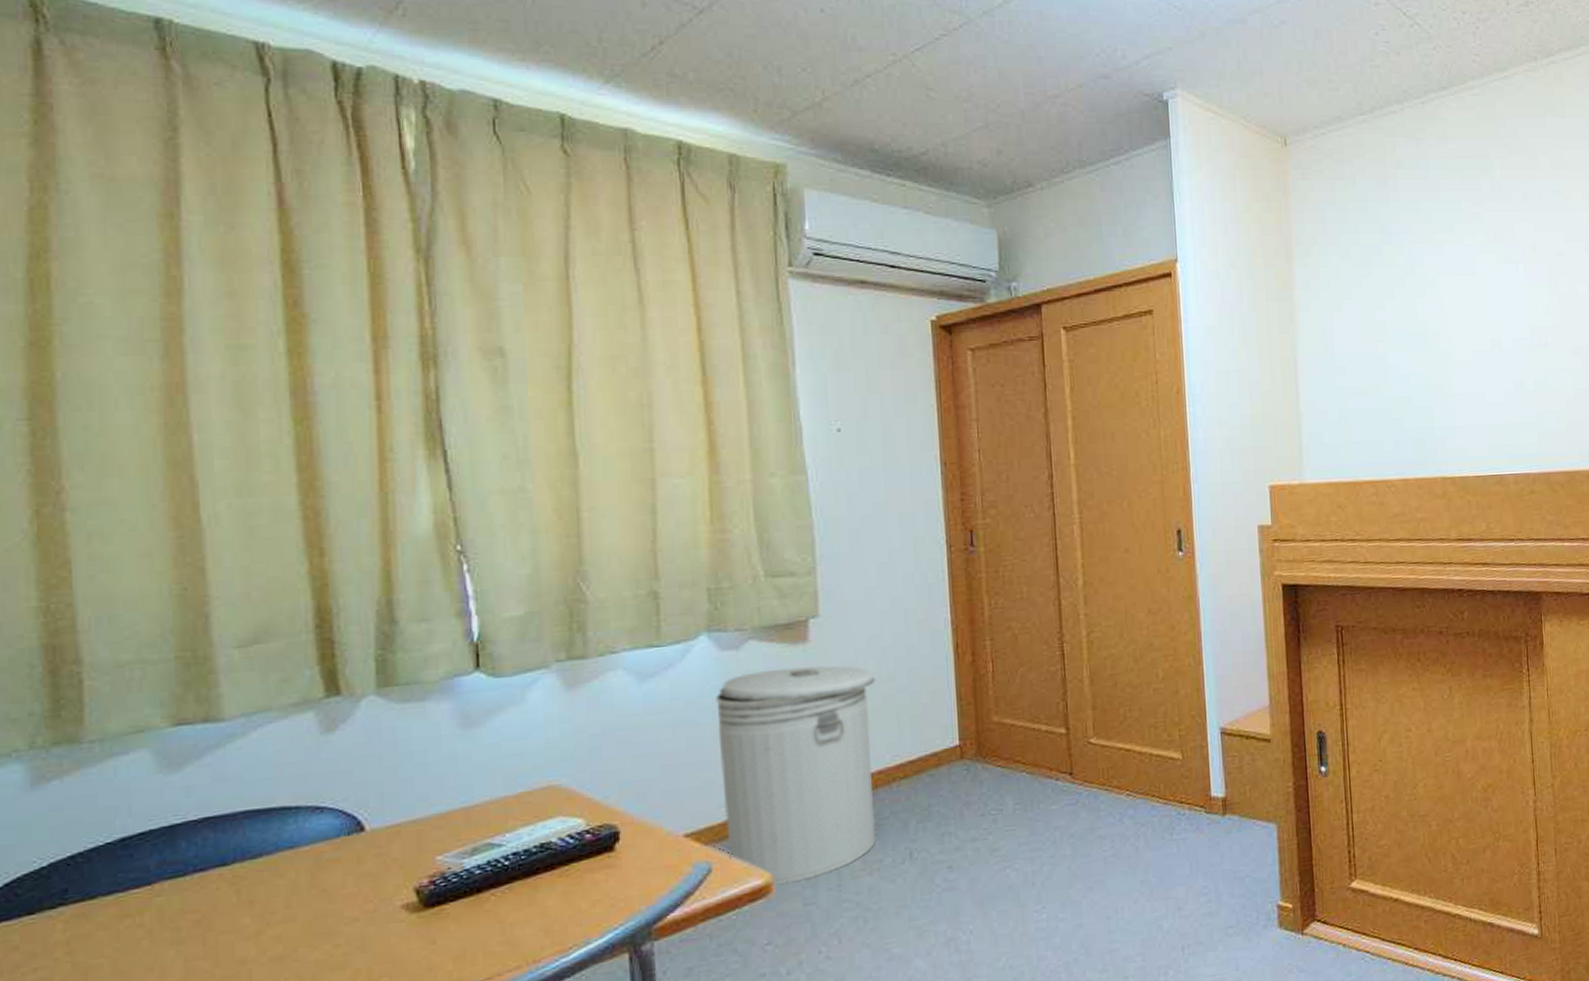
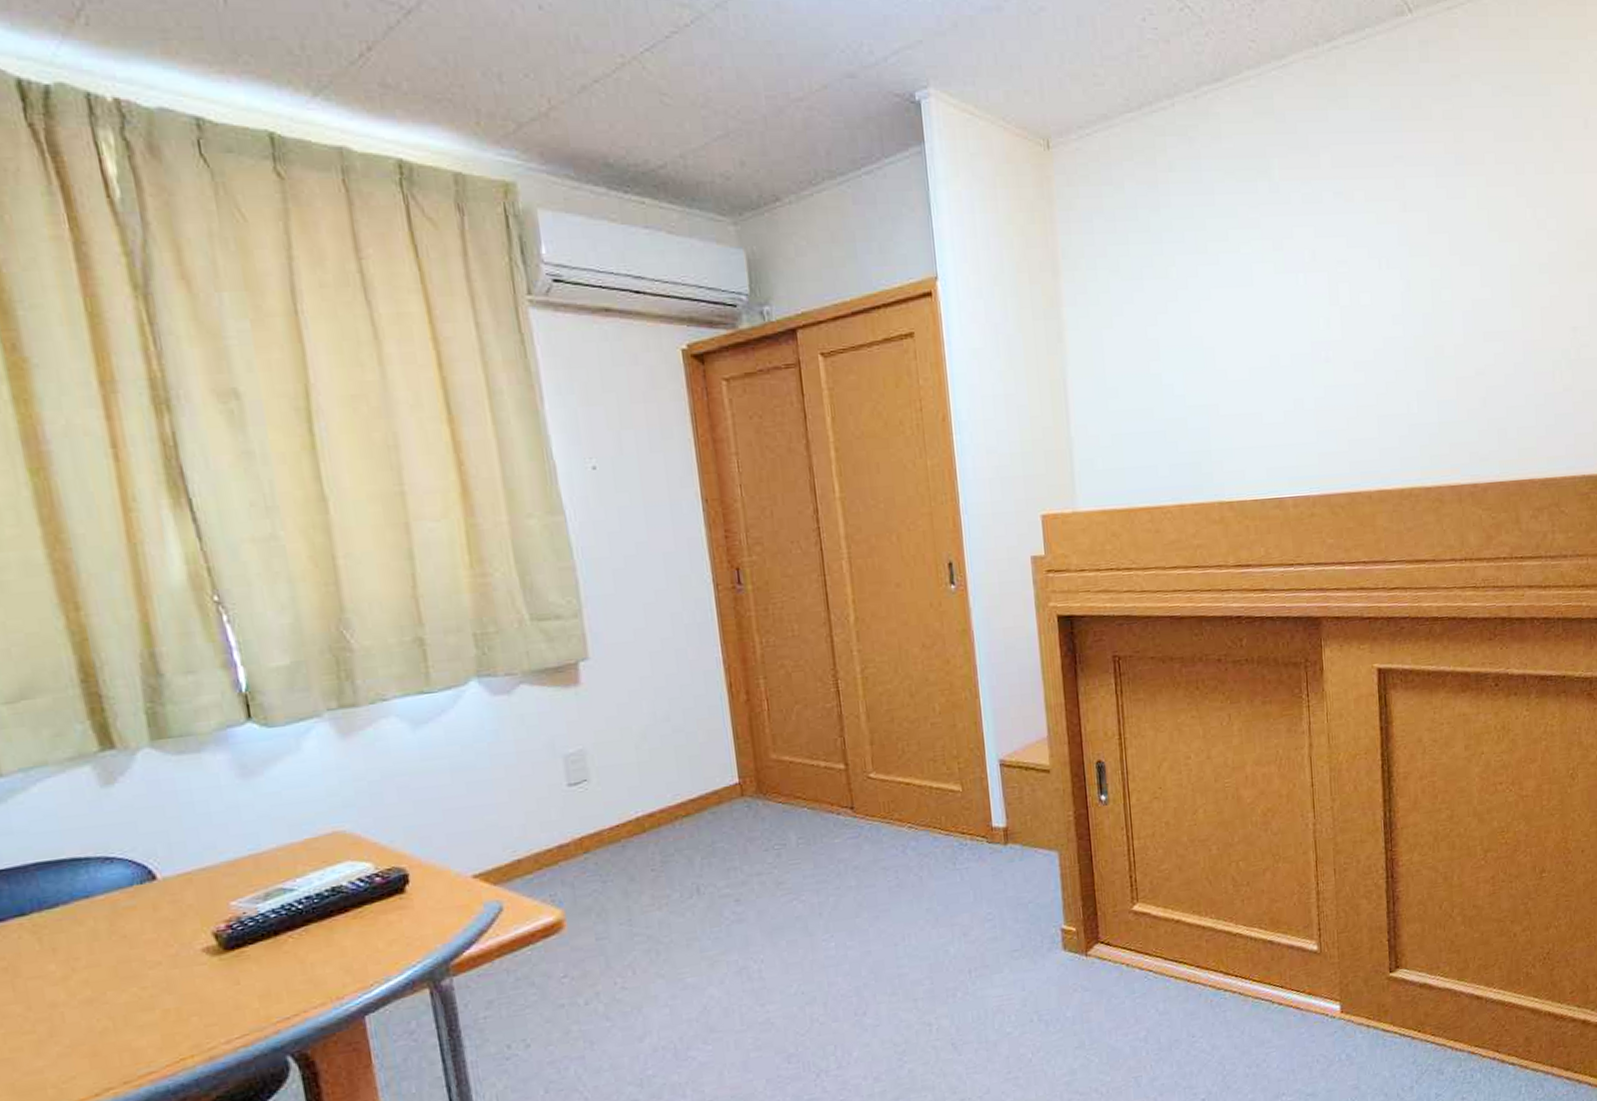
can: present [716,666,876,885] -> none [492,708,662,922]

